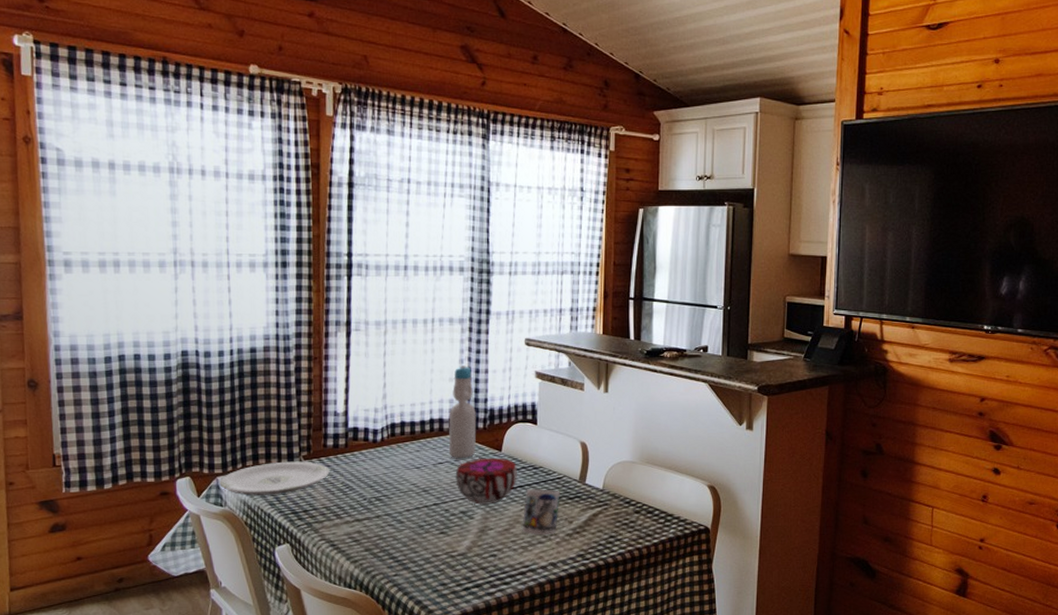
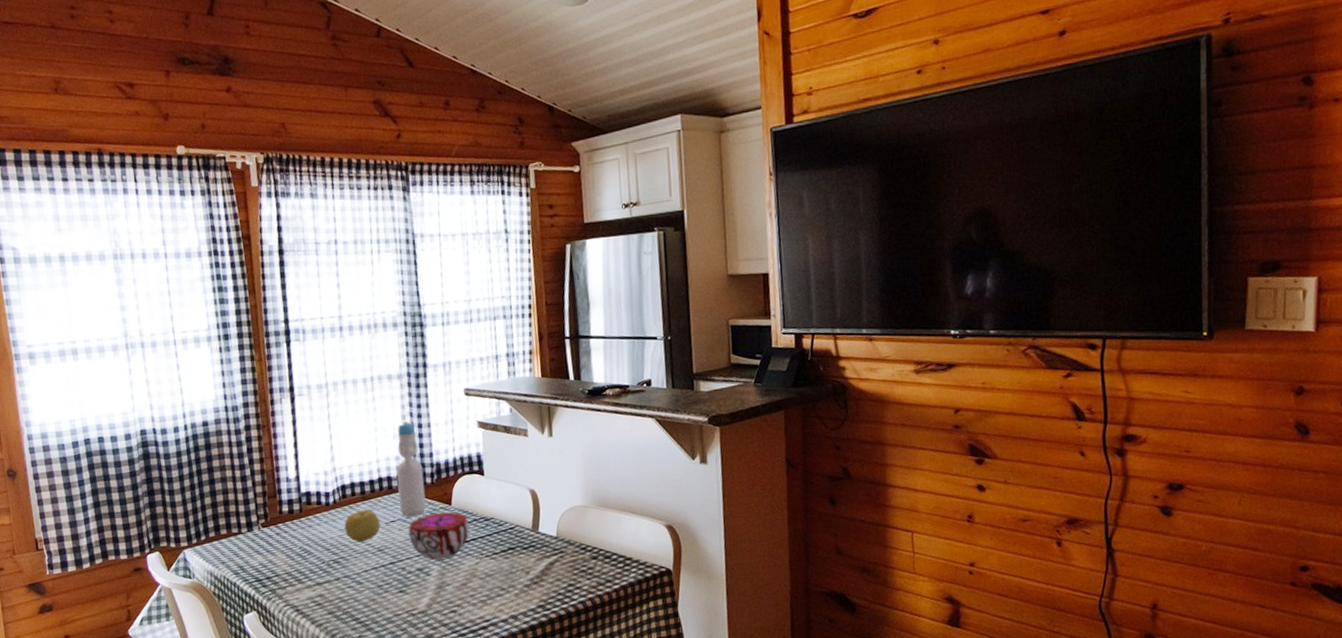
plate: present [219,461,330,496] -> none [186,529,288,566]
fruit: none [390,449,427,482] -> present [344,509,381,543]
mug: present [522,489,560,536] -> none [479,540,515,588]

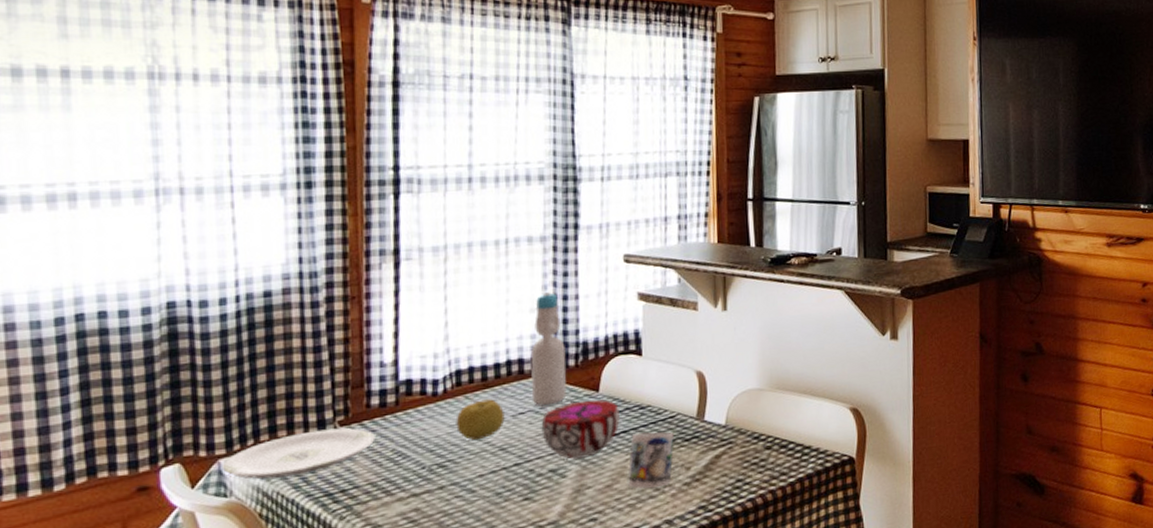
plate: none [186,529,288,566] -> present [222,428,375,480]
mug: none [479,540,515,588] -> present [628,431,674,489]

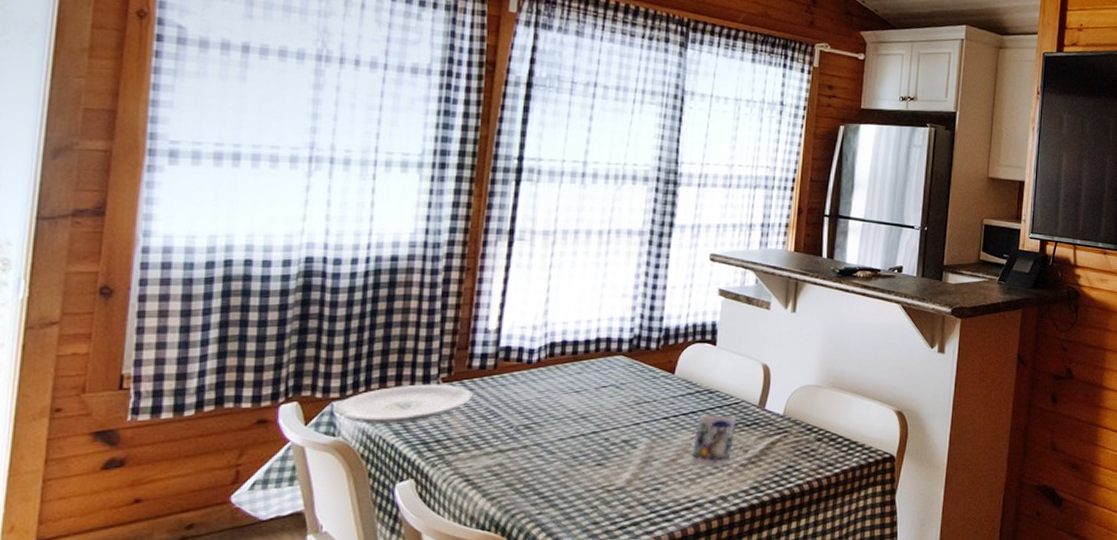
fruit: present [456,399,505,441] -> none [545,371,589,407]
bottle: present [530,292,567,406] -> none [614,281,650,382]
decorative bowl: present [541,399,620,459] -> none [619,381,691,434]

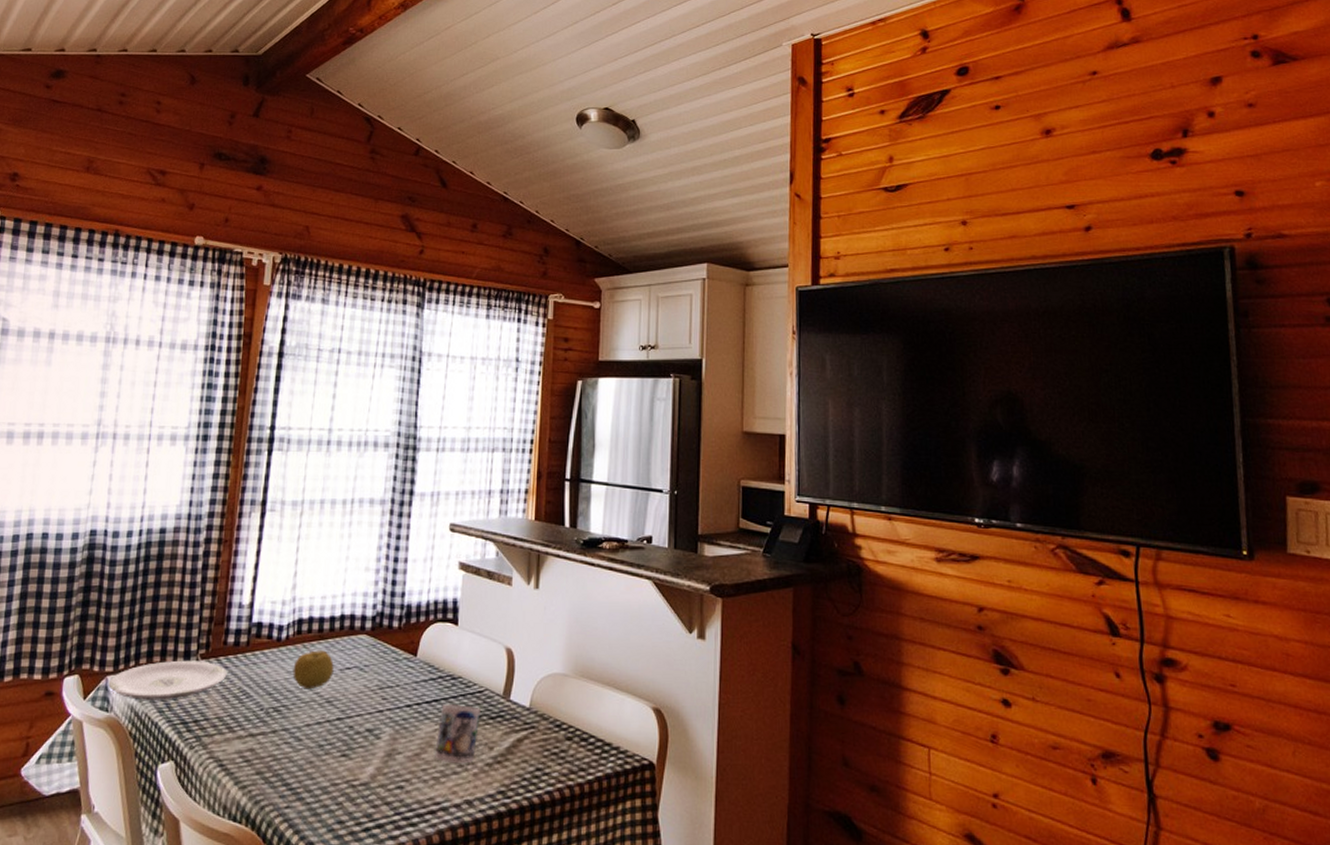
fruit: none [545,371,589,407] -> present [293,650,334,690]

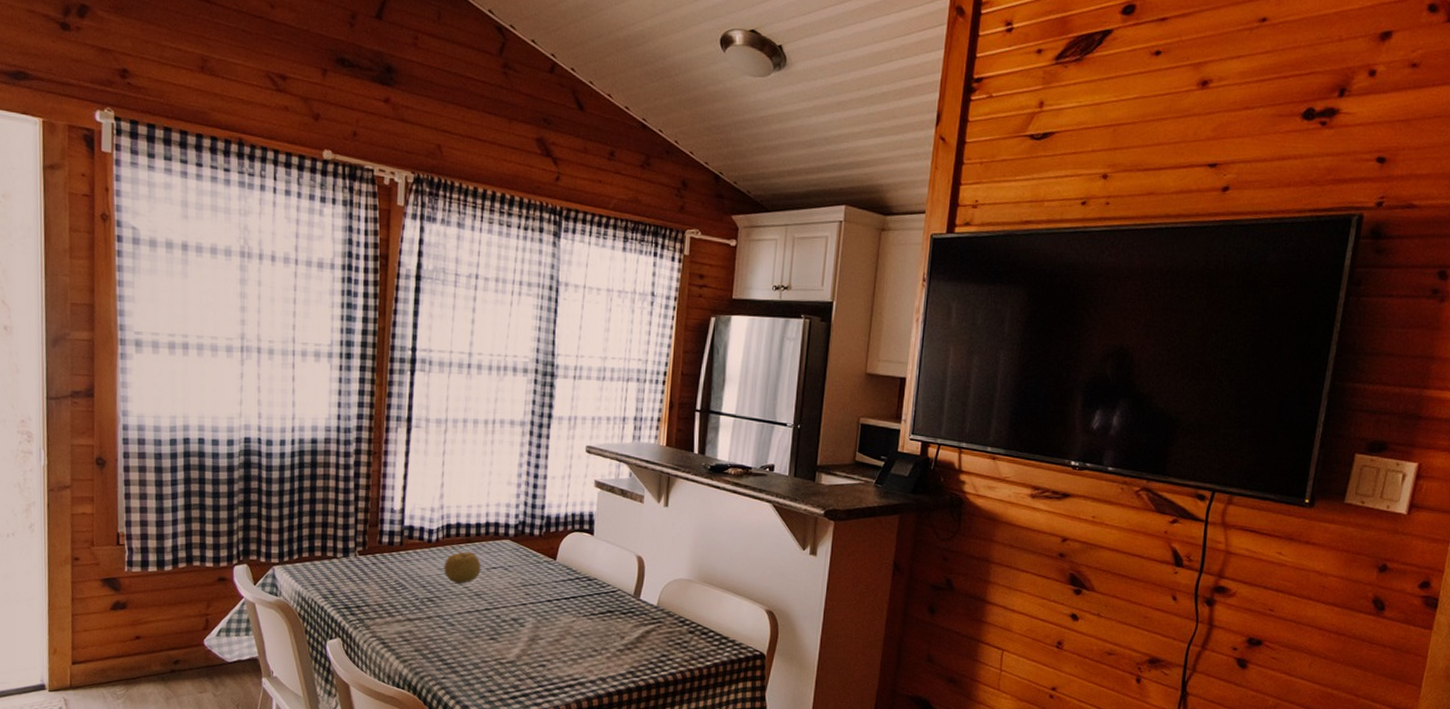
plate: present [108,660,227,700] -> none [275,555,384,589]
mug: present [435,704,481,764] -> none [573,600,614,649]

